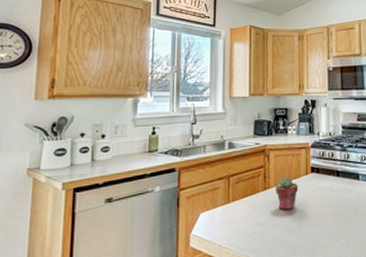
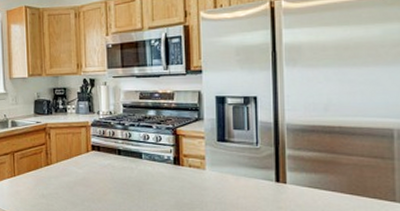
potted succulent: present [275,176,299,210] -> none [57,153,80,185]

